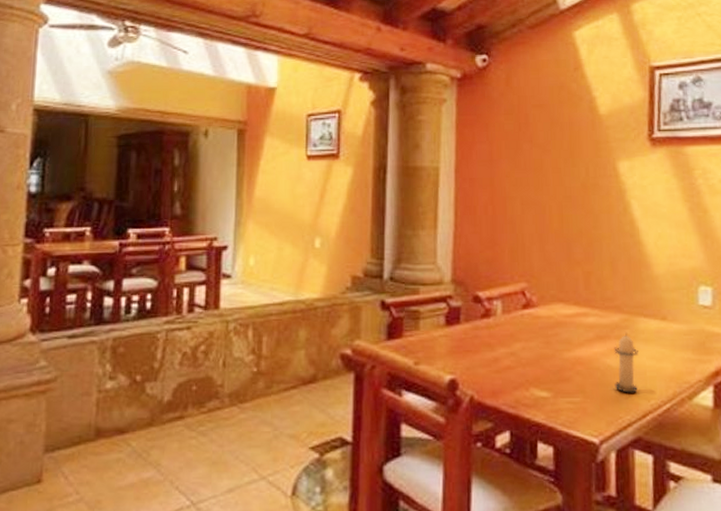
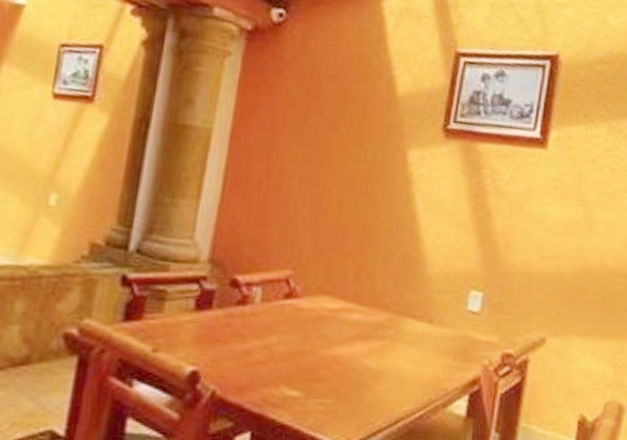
candle: present [614,332,639,393] -> none [370,332,400,398]

